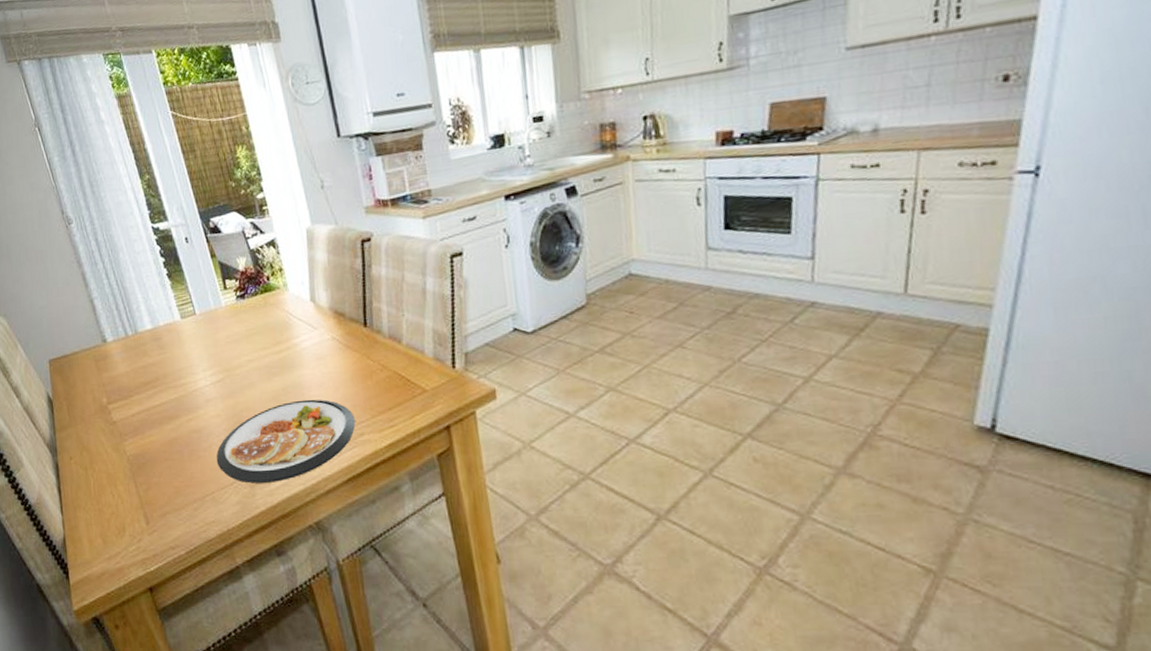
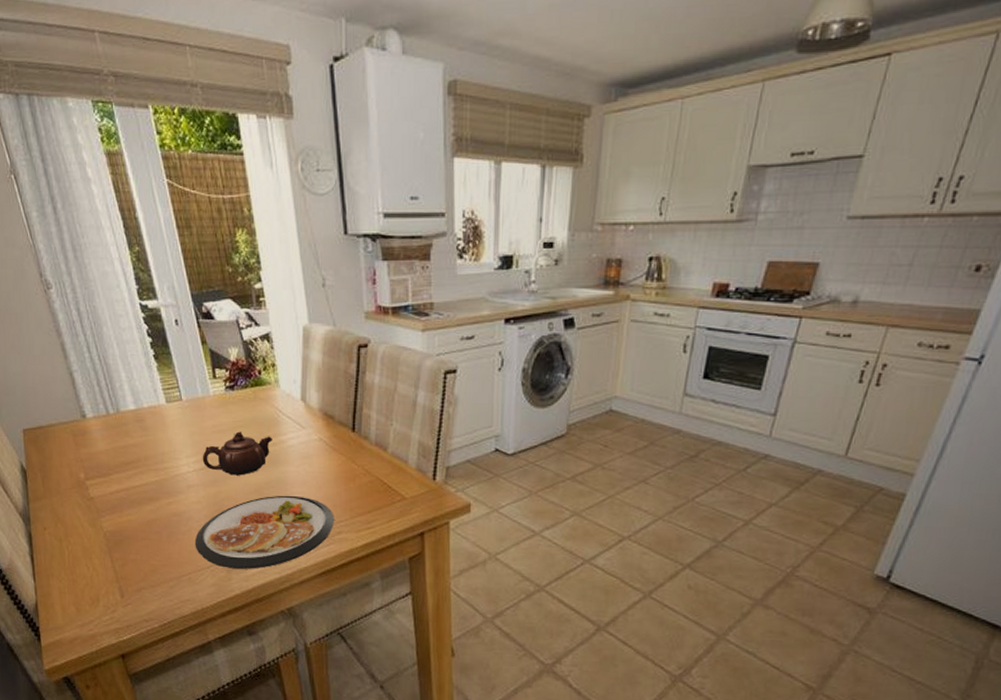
teapot: none [218,339,286,385] -> present [202,431,272,476]

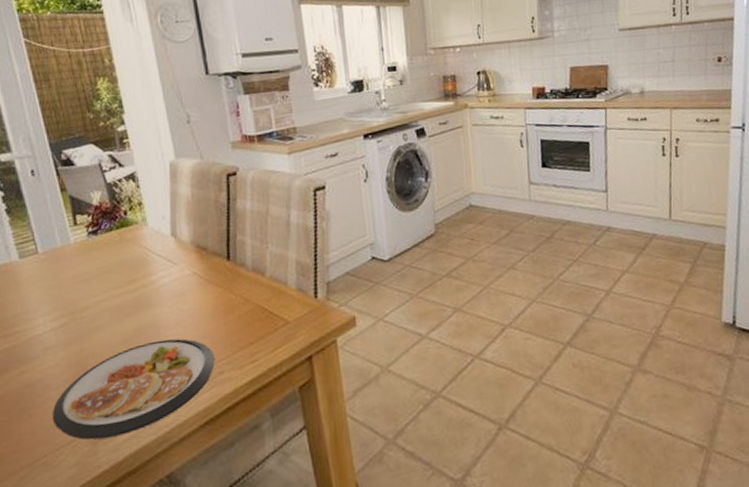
teapot: present [202,431,272,476] -> none [61,277,142,328]

